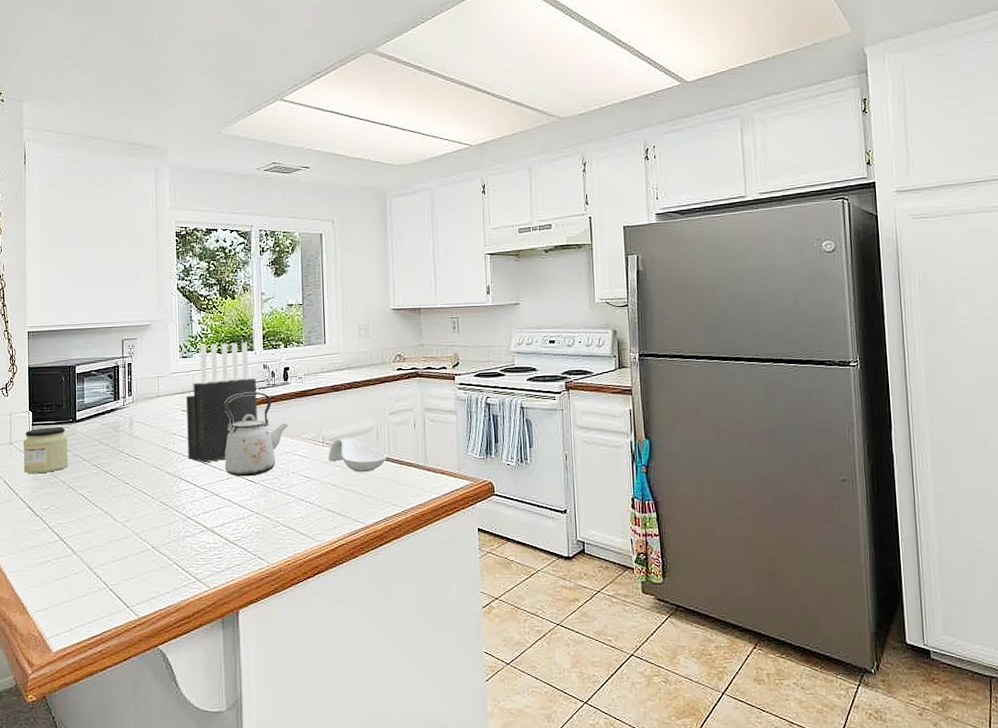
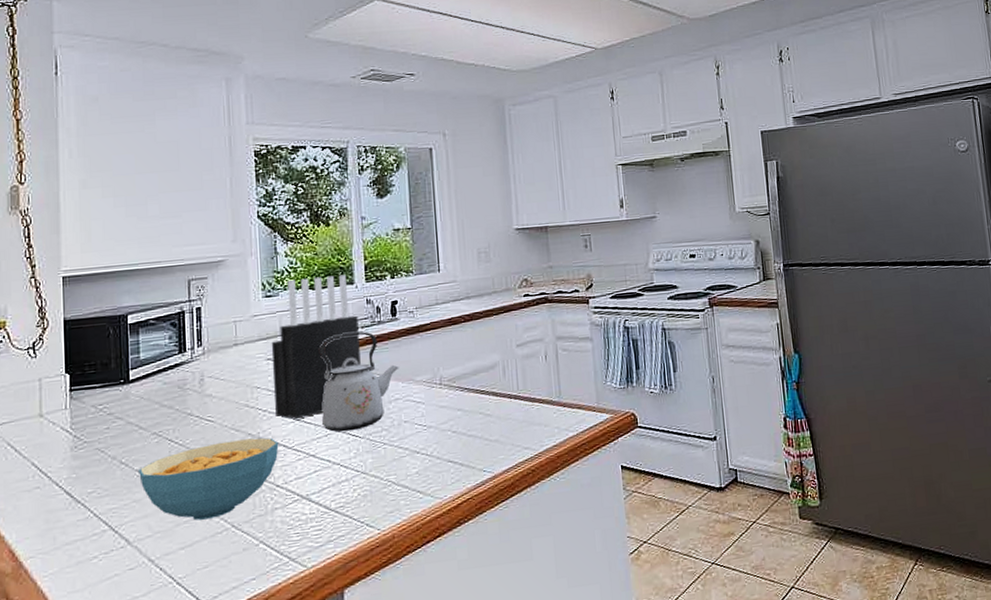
jar: present [23,427,69,474] -> none [57,390,120,451]
cereal bowl: none [82,476,190,540] -> present [139,437,279,521]
spoon rest: present [328,437,387,473] -> none [447,376,515,415]

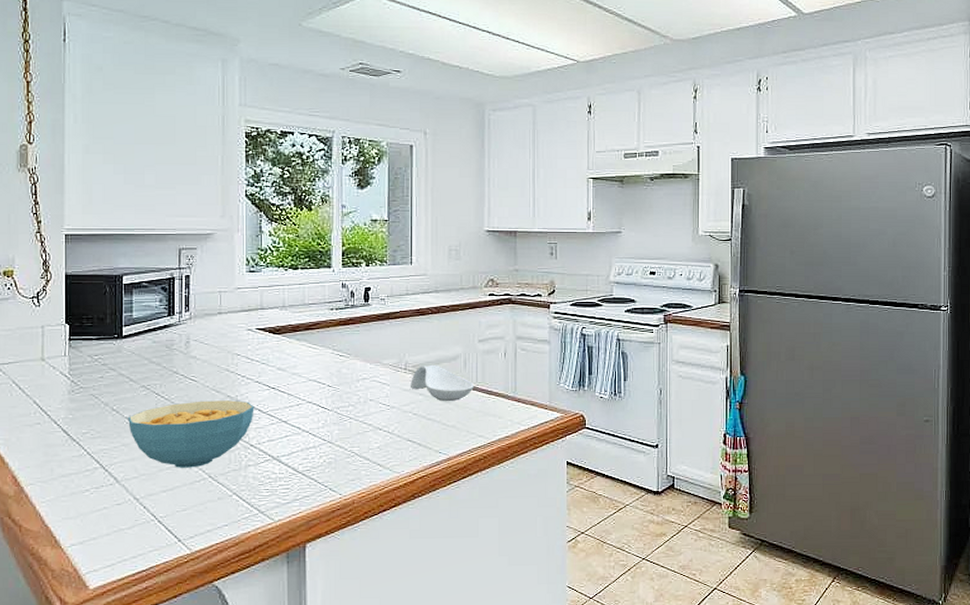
knife block: present [271,274,361,420] -> none [252,258,333,388]
kettle: present [320,331,399,432] -> none [295,313,368,403]
spoon rest: none [447,376,515,415] -> present [411,364,474,402]

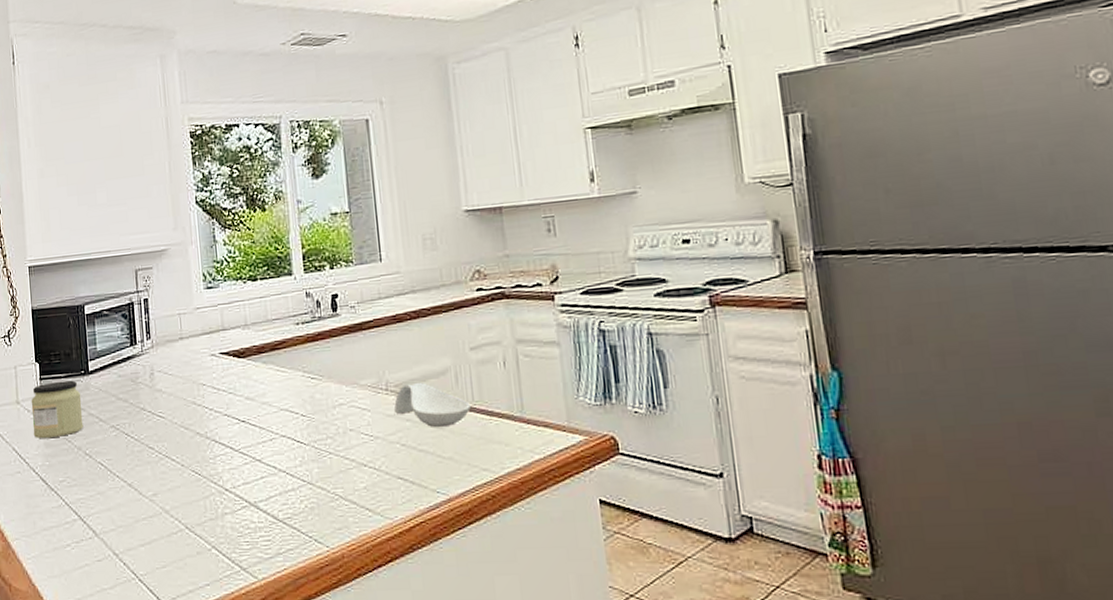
jar: none [57,343,112,394] -> present [31,380,84,439]
cereal bowl: present [128,400,254,468] -> none [101,437,226,518]

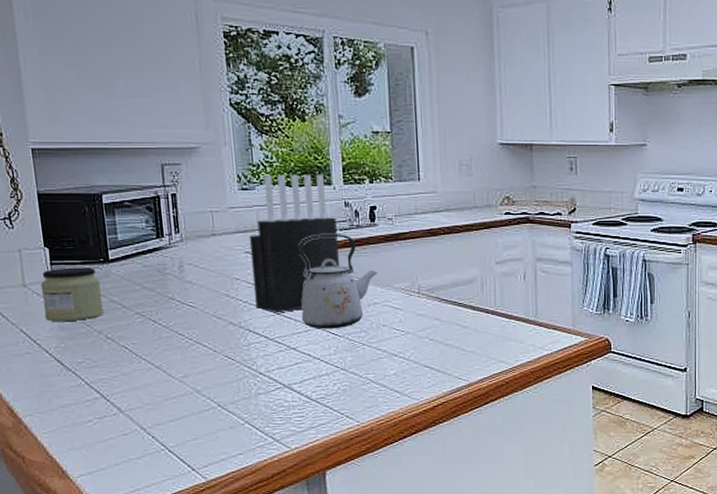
knife block: none [214,264,303,421] -> present [249,174,339,313]
kettle: none [261,328,342,437] -> present [298,234,378,329]
spoon rest: present [394,382,470,428] -> none [425,288,493,327]

